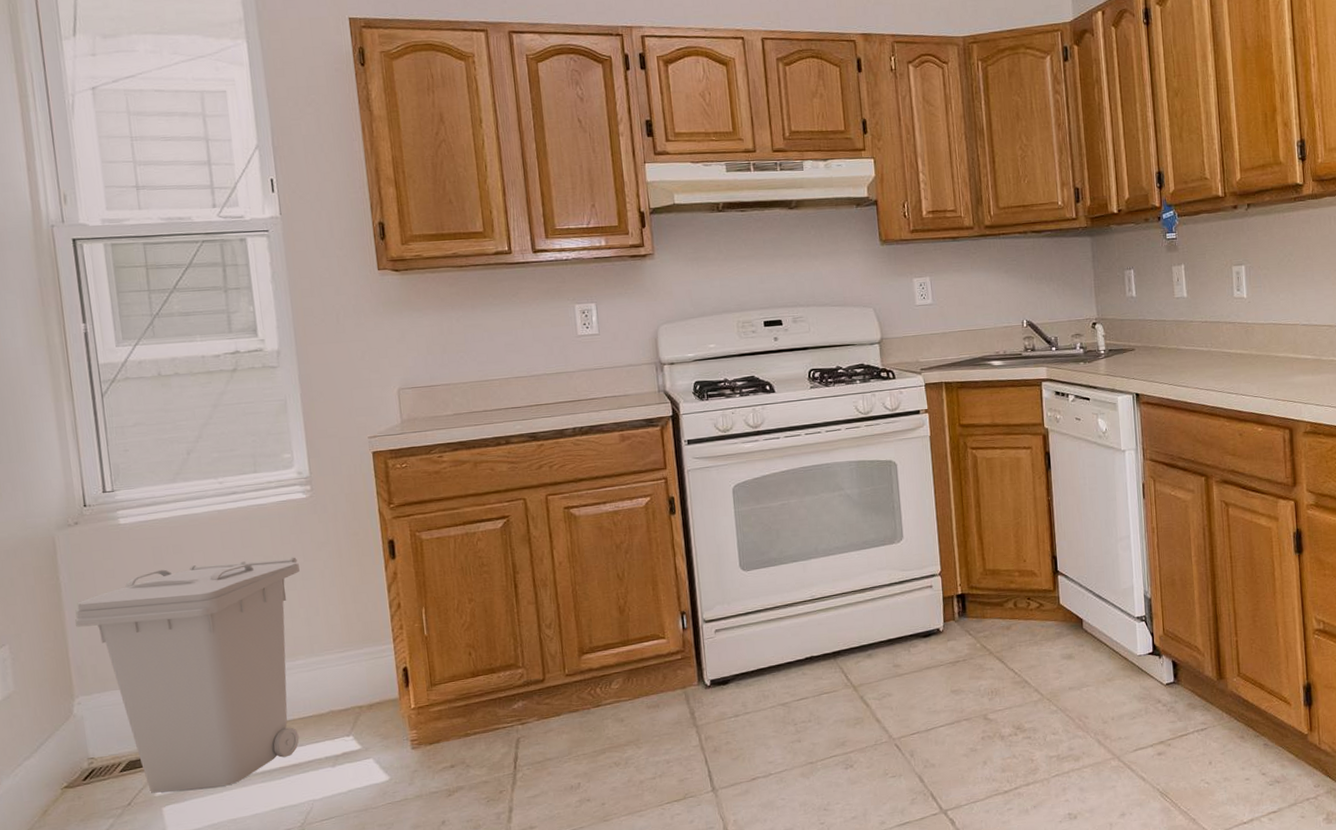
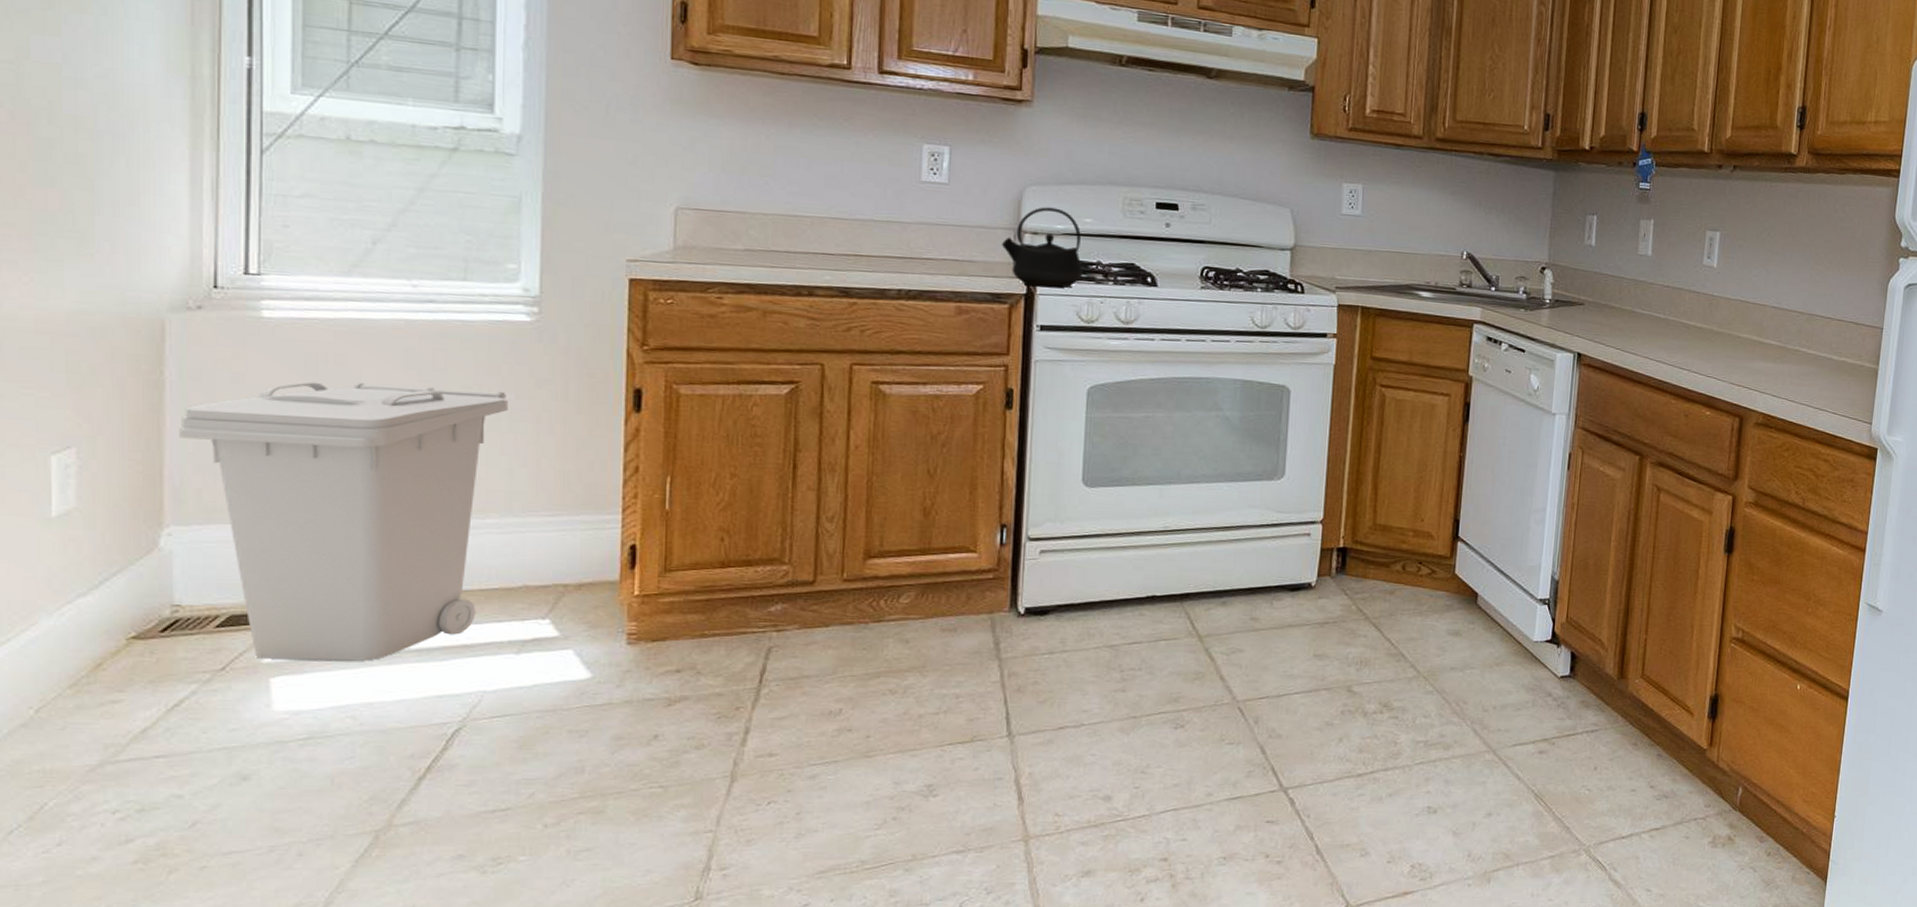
kettle: none [647,339,715,409] -> present [1002,207,1083,288]

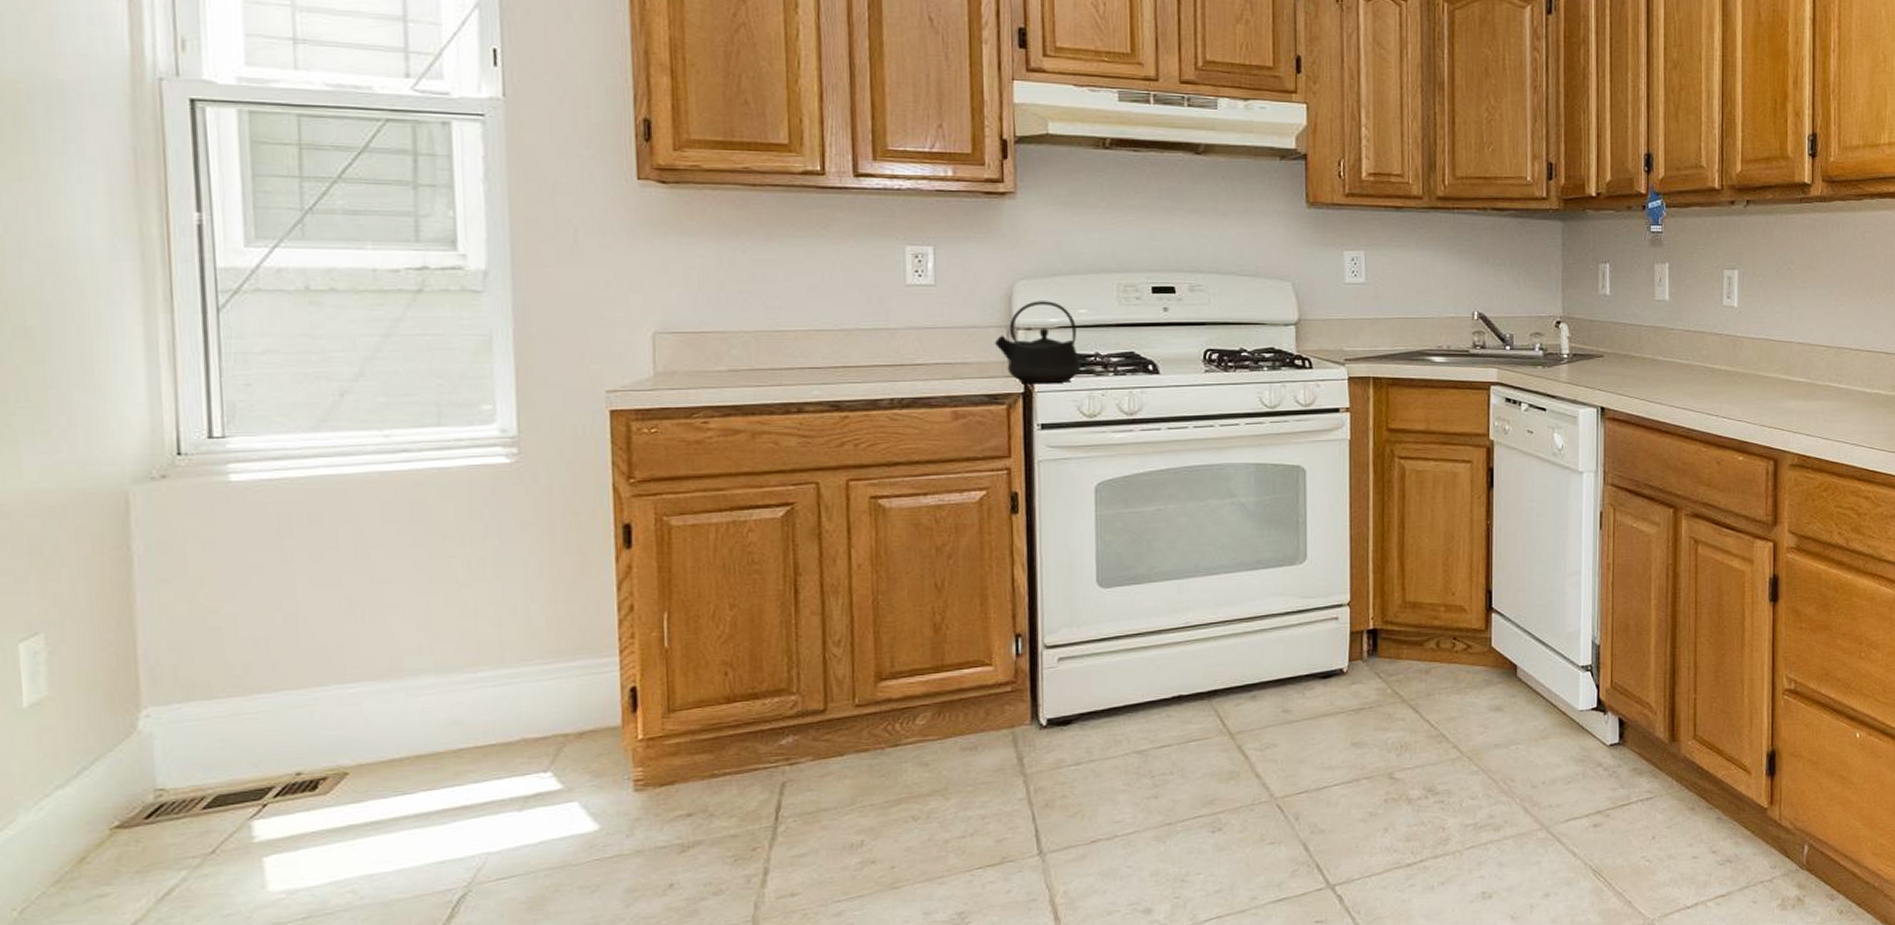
recycling bin: present [179,382,508,661] -> none [151,538,493,838]

